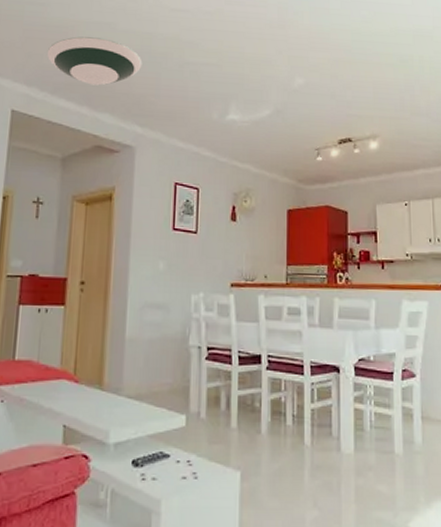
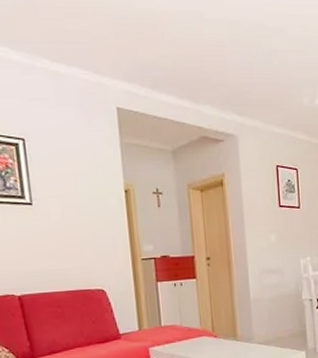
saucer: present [46,36,143,86] -> none [140,28,234,78]

